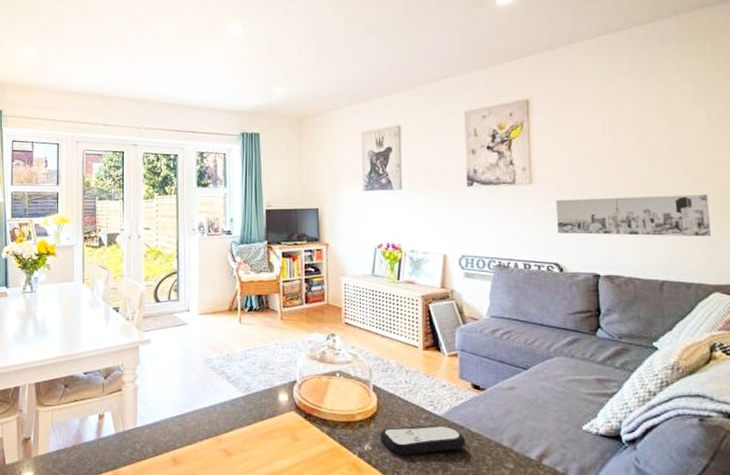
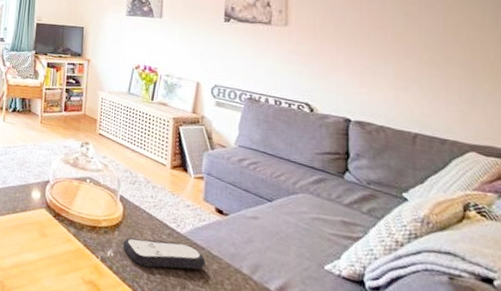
wall art: present [555,194,711,237] -> none [309,43,468,97]

